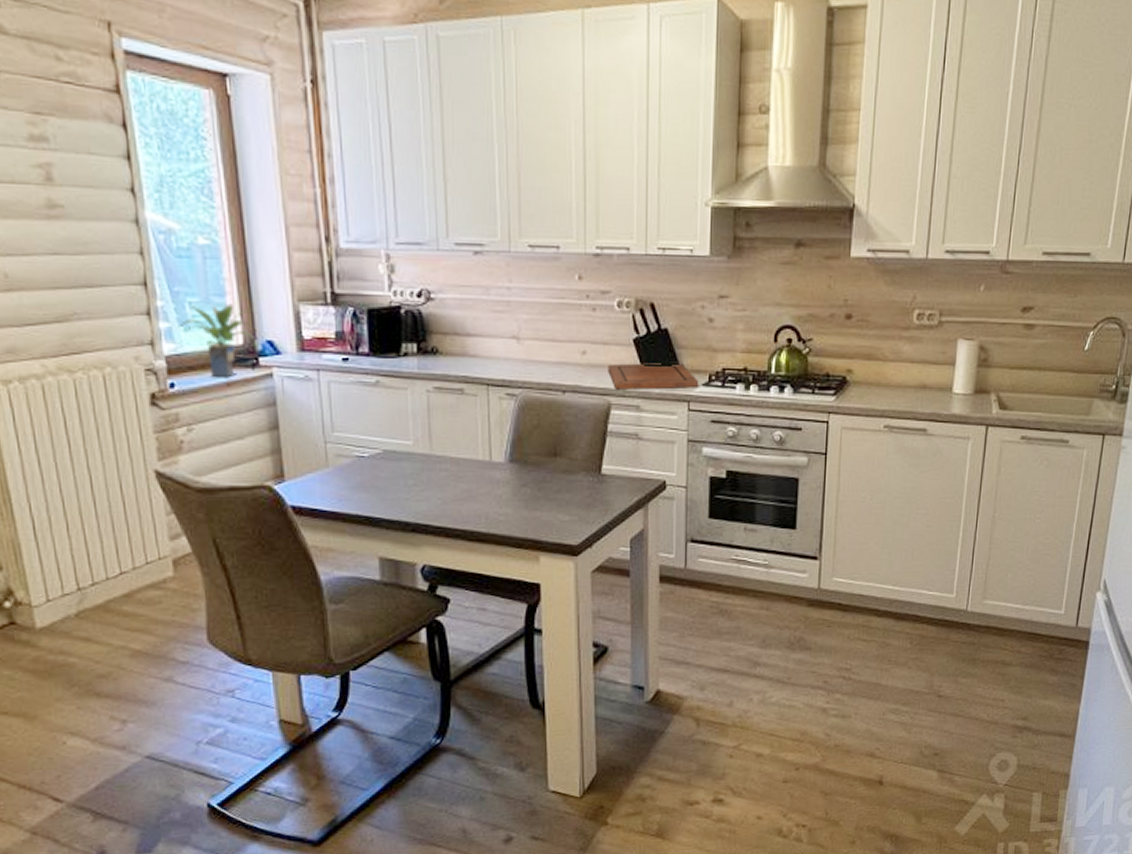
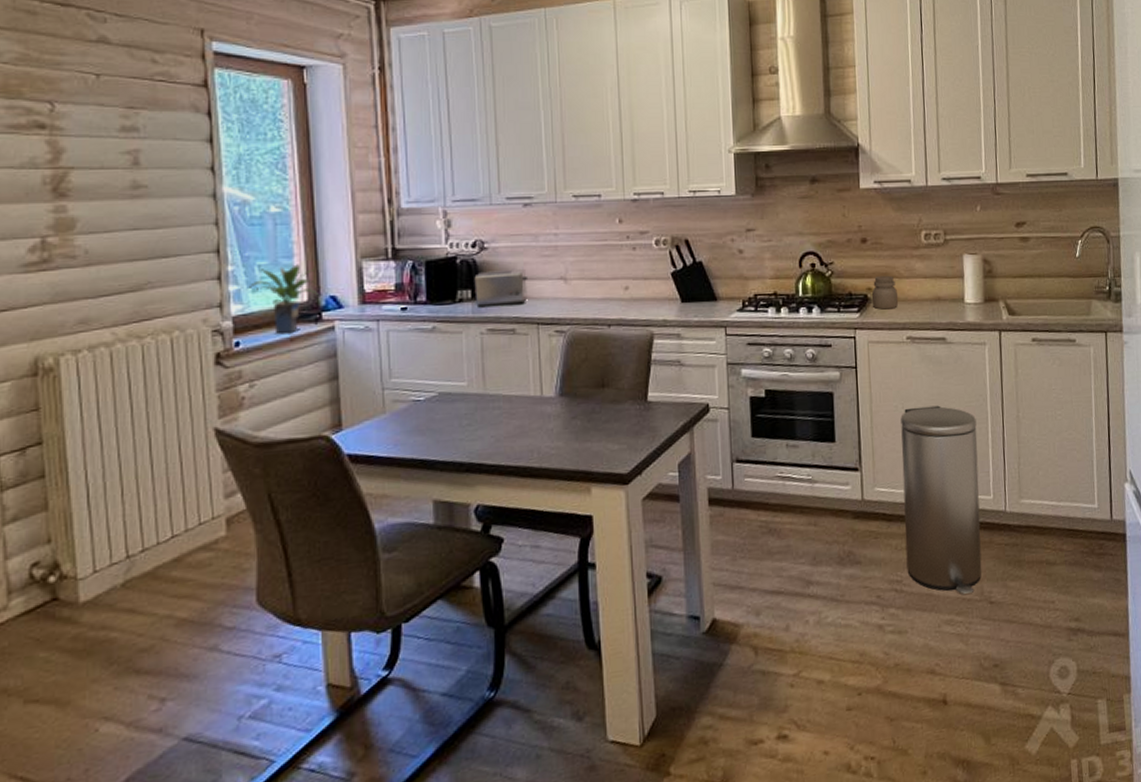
toaster: none [420,323,477,364] -> present [474,268,528,308]
cutting board: present [608,363,699,390] -> none [649,292,734,320]
jar: none [850,356,881,394] -> present [871,275,899,310]
pedal bin: none [857,499,948,687] -> present [901,405,982,595]

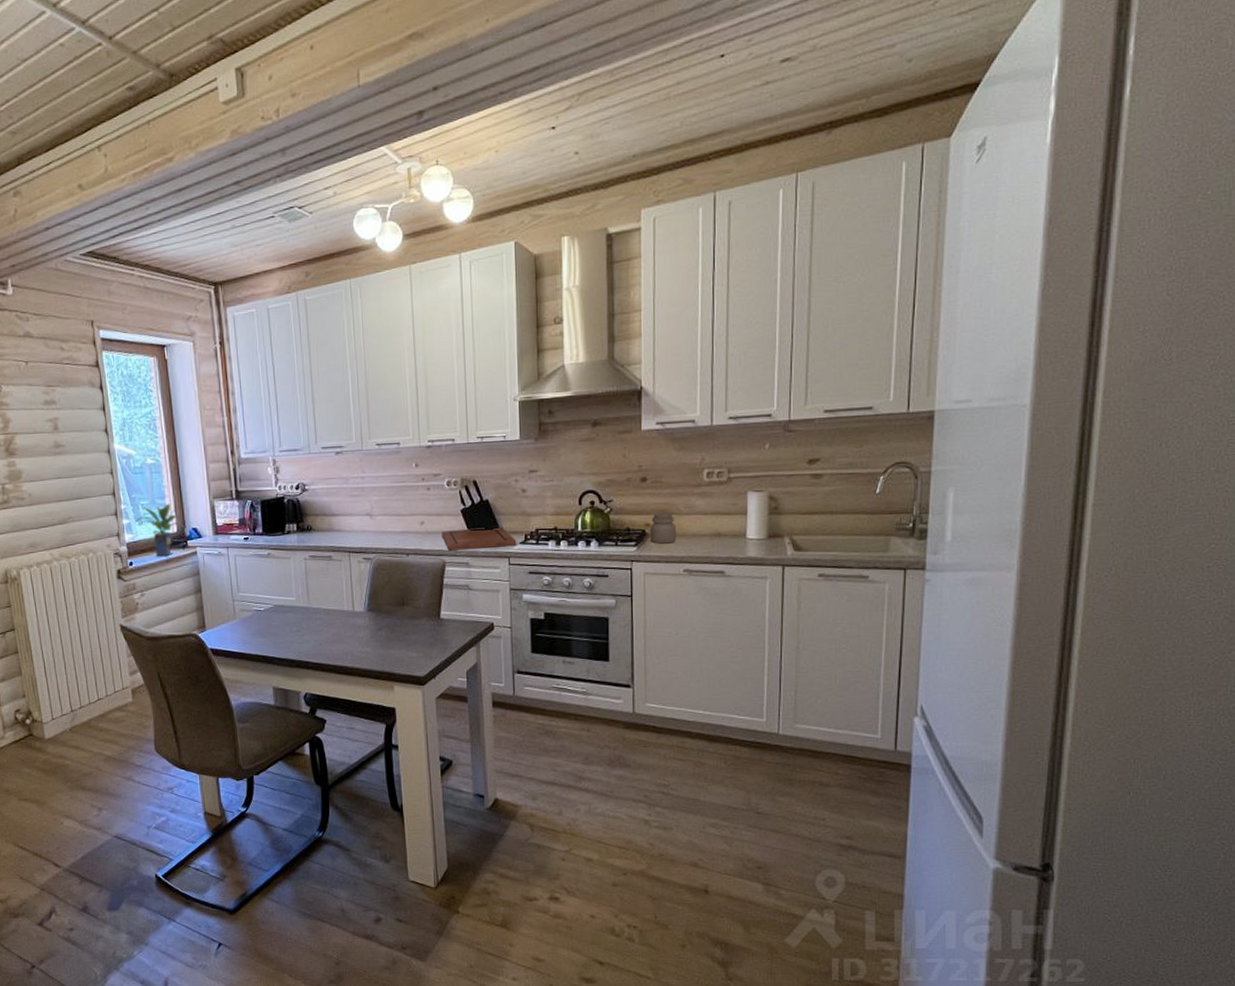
toaster: present [474,268,528,308] -> none [298,506,341,539]
cutting board: none [649,292,734,320] -> present [442,527,517,551]
pedal bin: present [901,405,982,595] -> none [673,633,753,804]

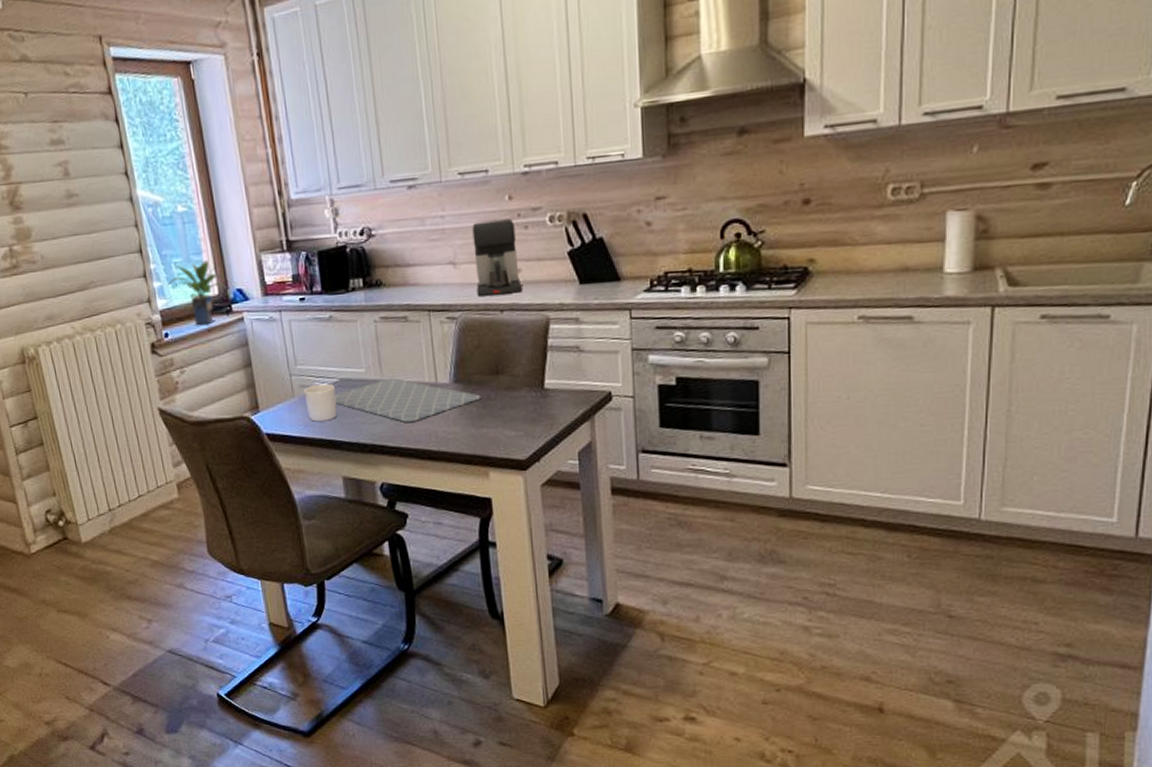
mug: none [243,608,271,640] -> present [303,383,337,422]
placemat: none [269,605,390,644] -> present [334,377,482,423]
coffee maker: none [386,482,424,543] -> present [472,219,522,298]
cutting board: present [442,527,517,551] -> none [544,271,640,304]
jar: present [649,512,677,544] -> none [813,242,850,285]

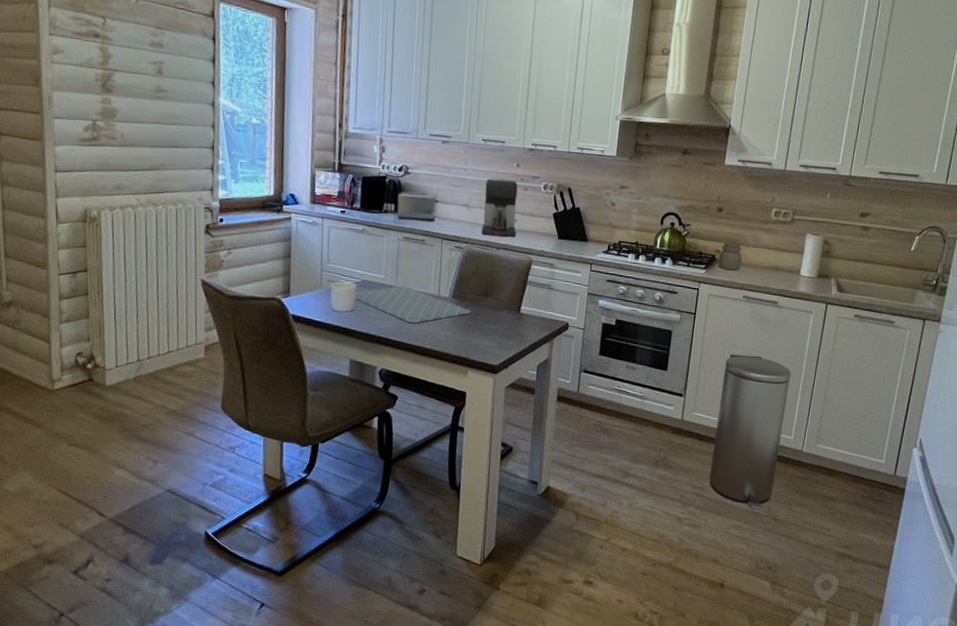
potted plant: present [168,260,229,326] -> none [232,166,283,219]
toaster: none [364,254,417,296] -> present [397,191,439,221]
jar: none [813,242,850,285] -> present [718,241,743,271]
pedal bin: none [842,396,948,606] -> present [709,354,791,510]

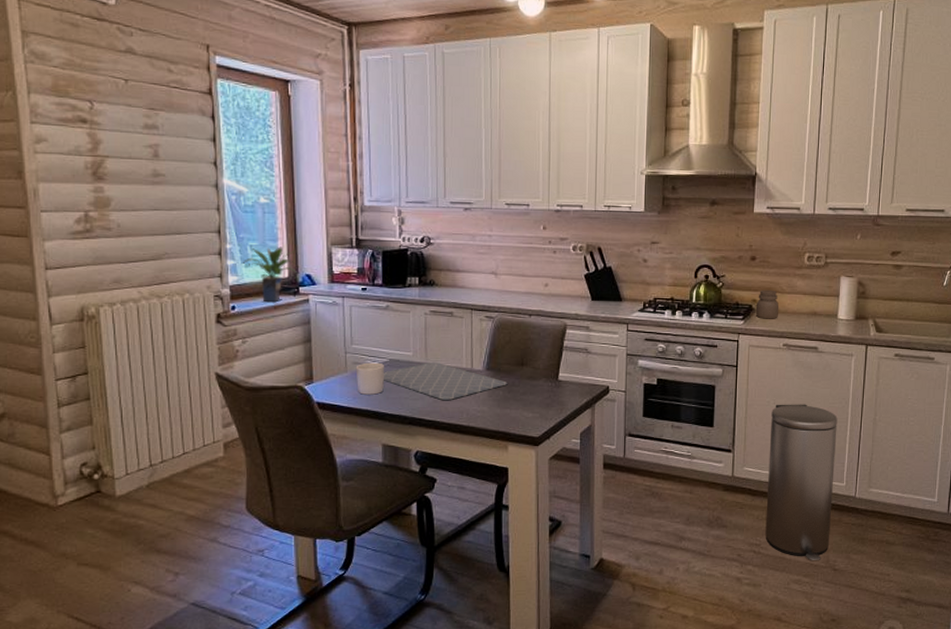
potted plant: none [232,166,283,219] -> present [242,246,298,303]
toaster: present [397,191,439,221] -> none [421,262,464,293]
coffee maker: present [481,179,518,237] -> none [512,244,548,303]

